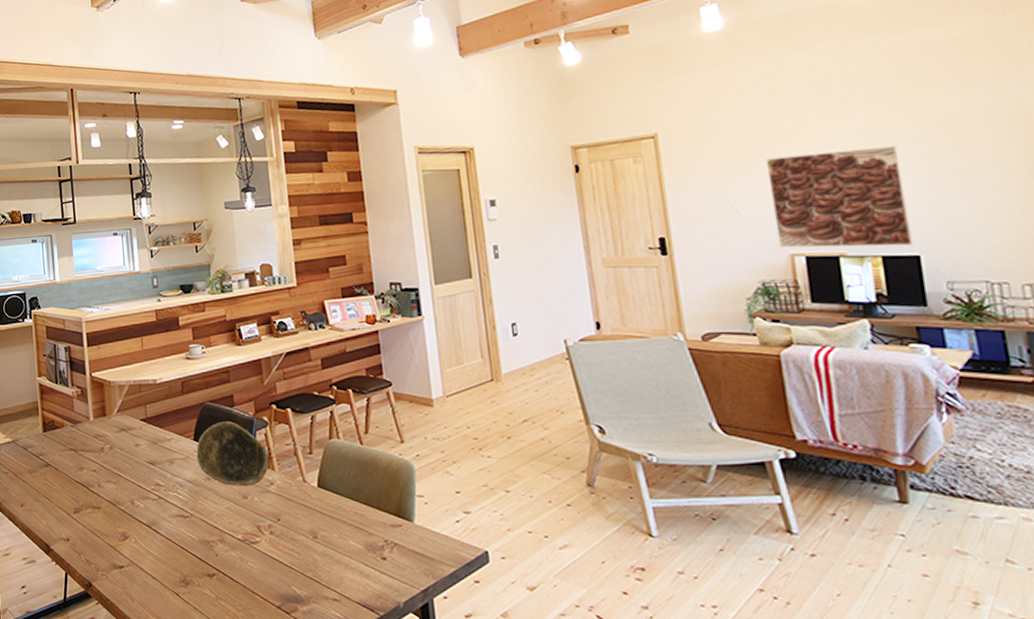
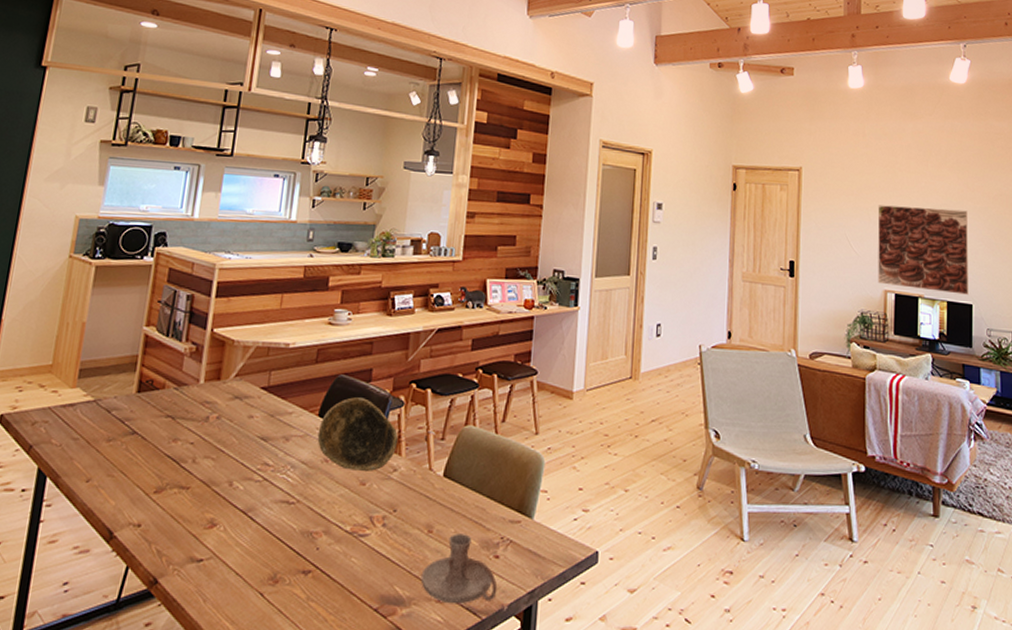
candle holder: none [314,538,391,602] -> present [420,533,498,604]

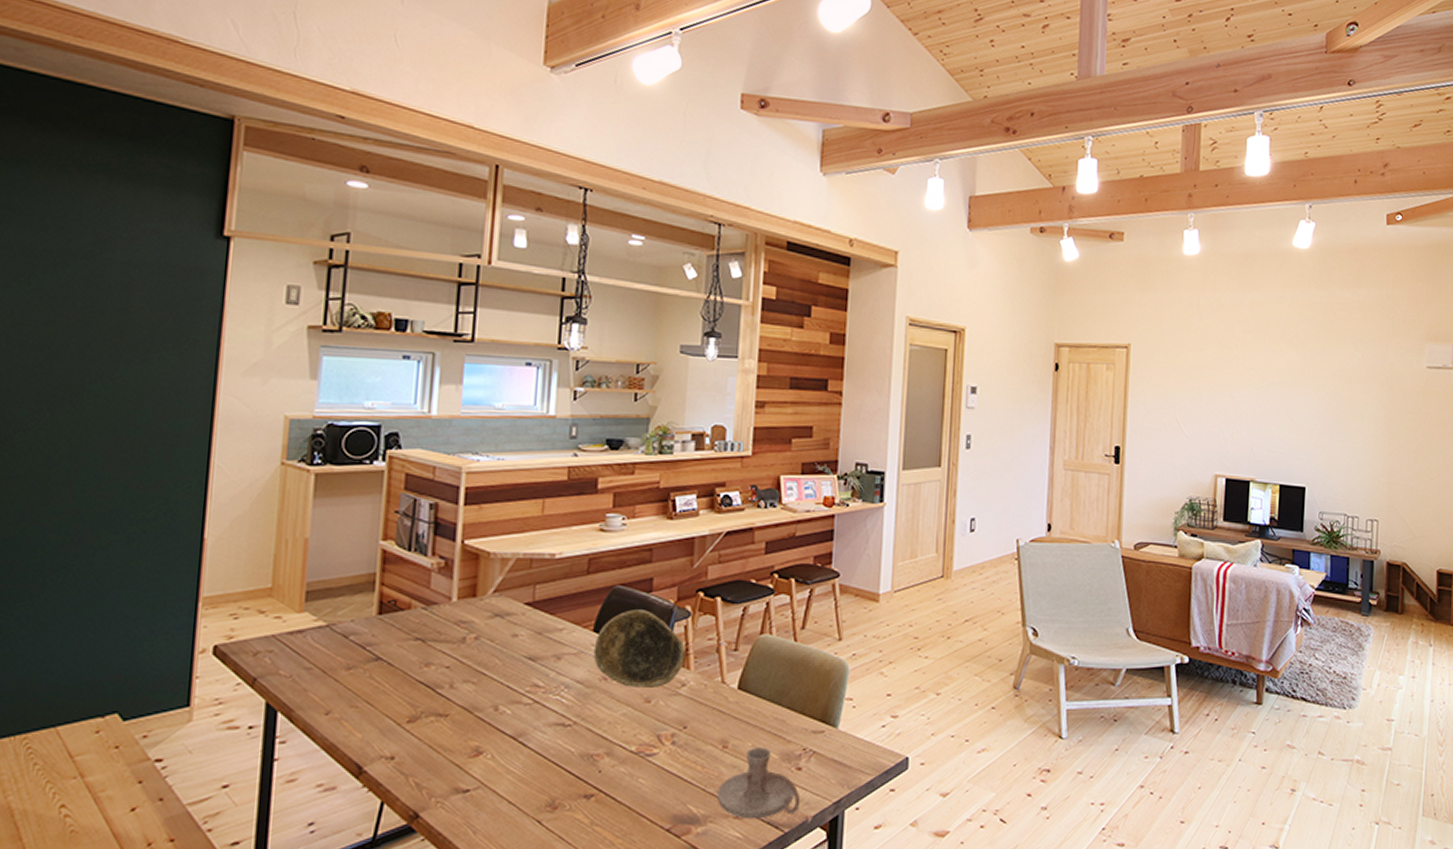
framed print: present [877,205,969,295] -> none [1208,383,1305,477]

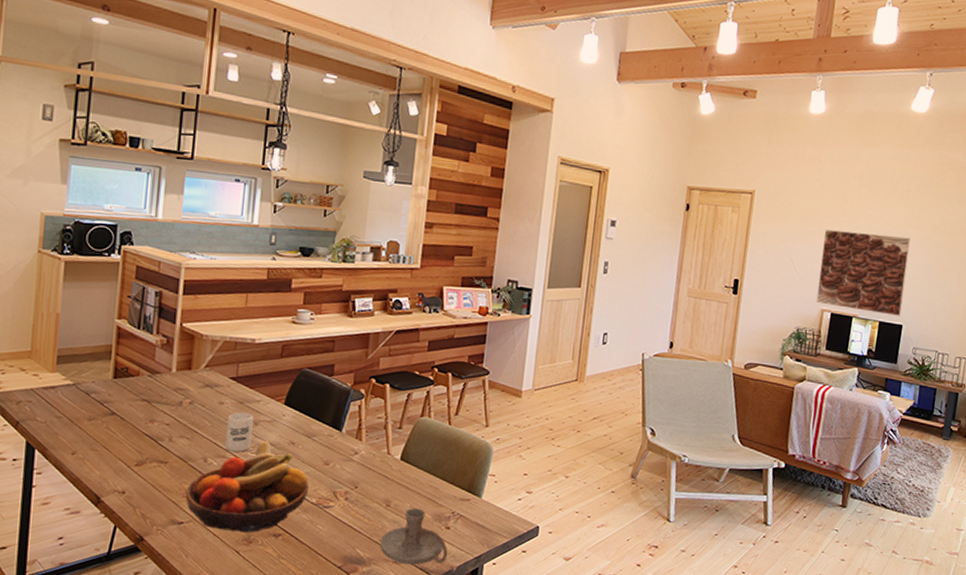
fruit bowl: none [471,677,626,797] -> present [185,440,309,533]
cup: none [521,645,556,695] -> present [225,412,254,452]
bowl: present [593,610,686,689] -> none [284,389,359,454]
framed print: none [1208,383,1305,477] -> present [816,229,911,316]

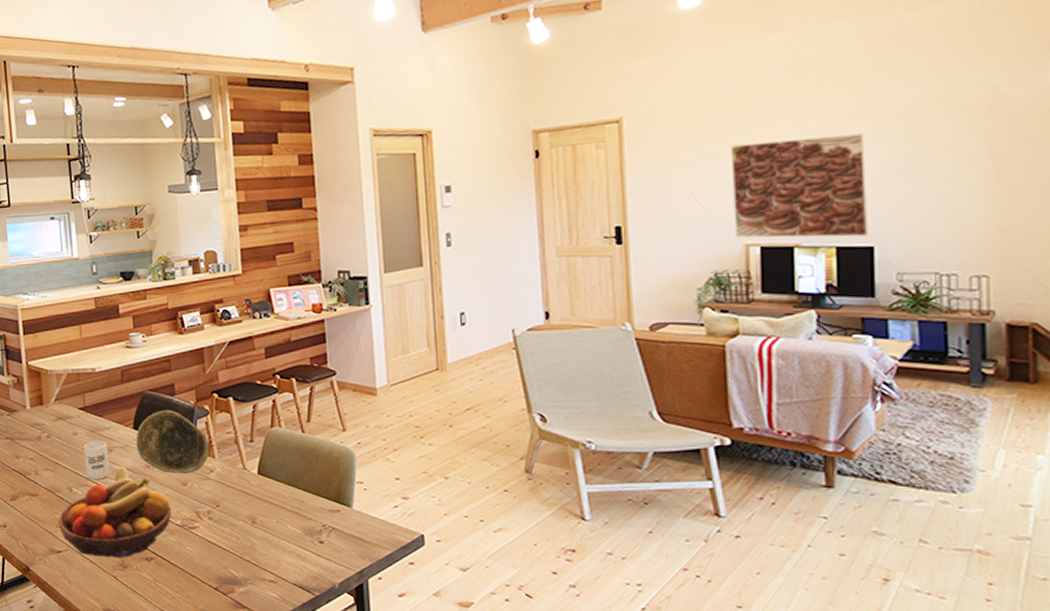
bowl: none [284,389,359,454] -> present [135,410,210,475]
candle holder: present [379,508,448,565] -> none [252,523,327,584]

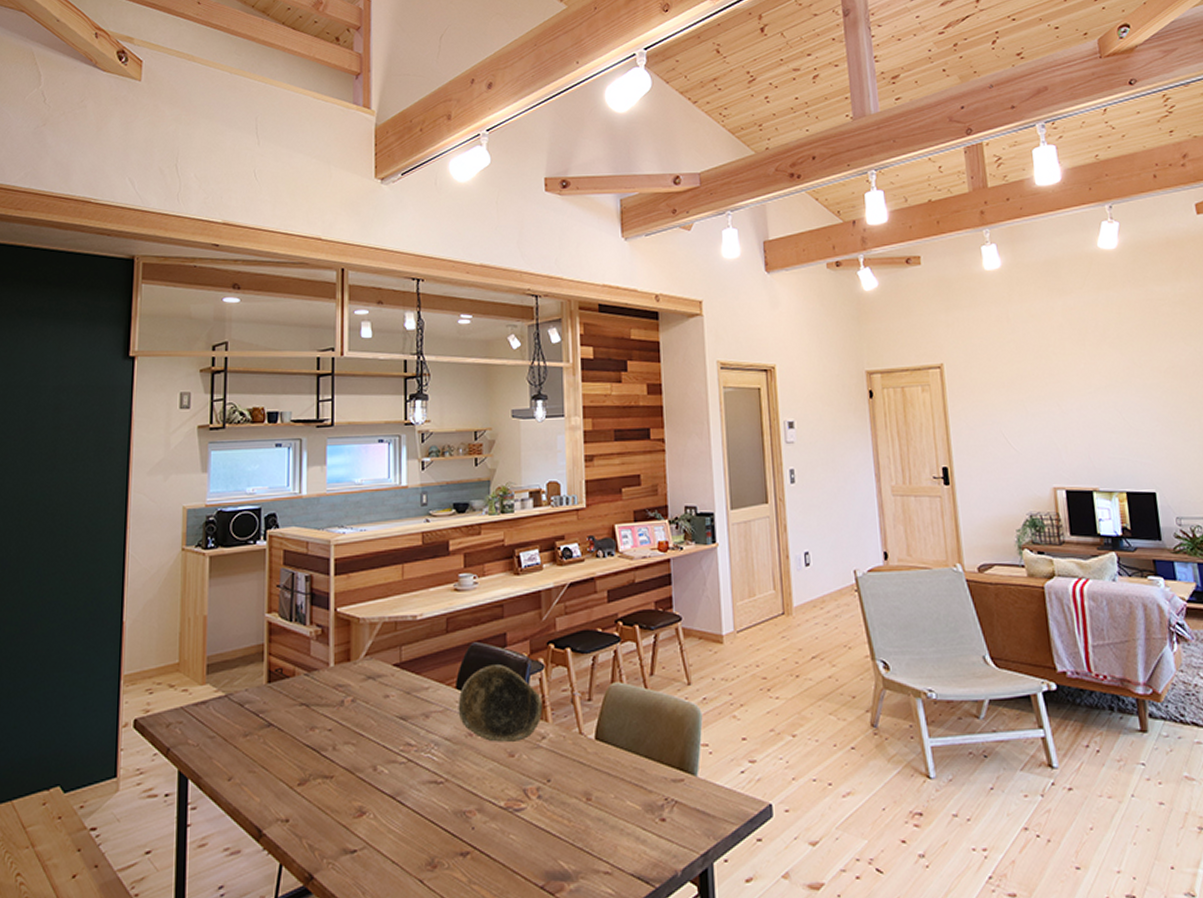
fruit bowl: present [58,466,171,558] -> none [356,735,494,856]
cup: present [83,440,109,479] -> none [395,704,424,754]
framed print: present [730,133,868,238] -> none [1034,389,1150,483]

